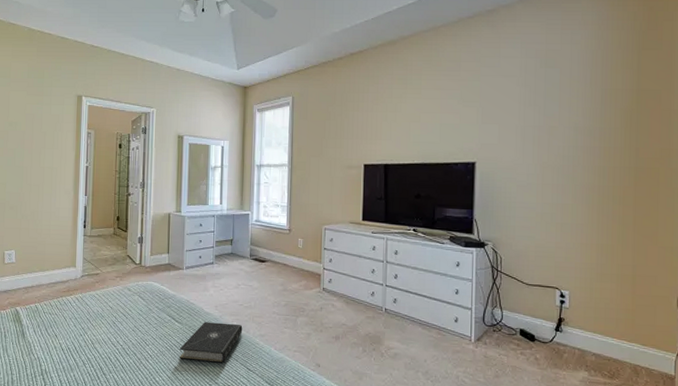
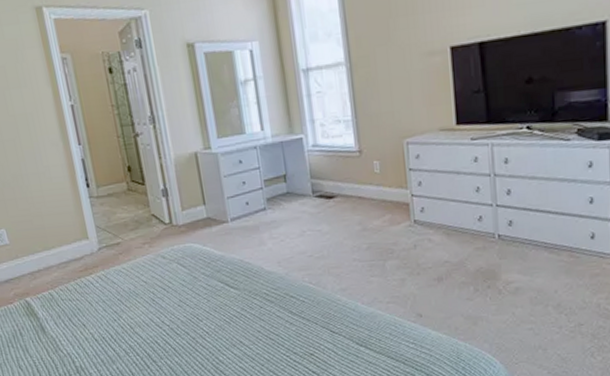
book: present [180,322,243,363] -> none [242,280,318,332]

